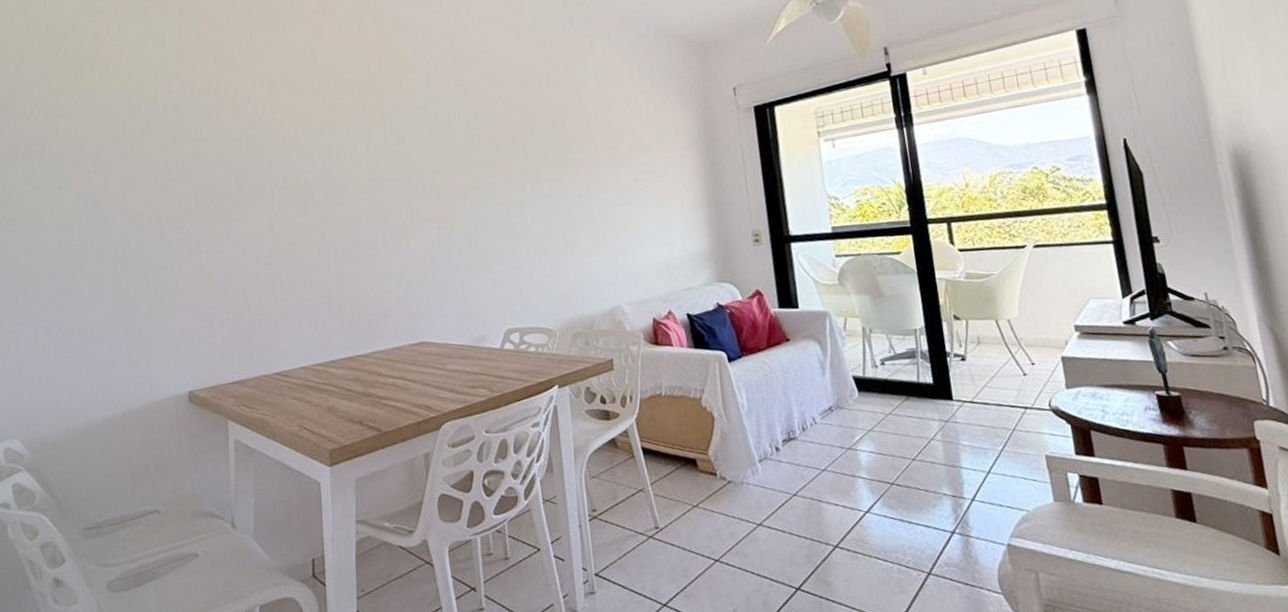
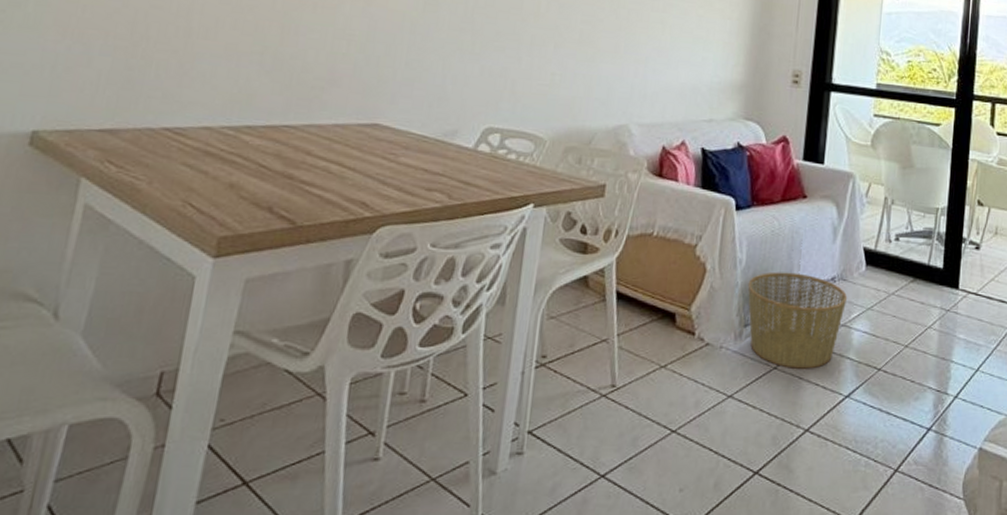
basket: none [753,408,848,493] -> present [747,271,848,369]

